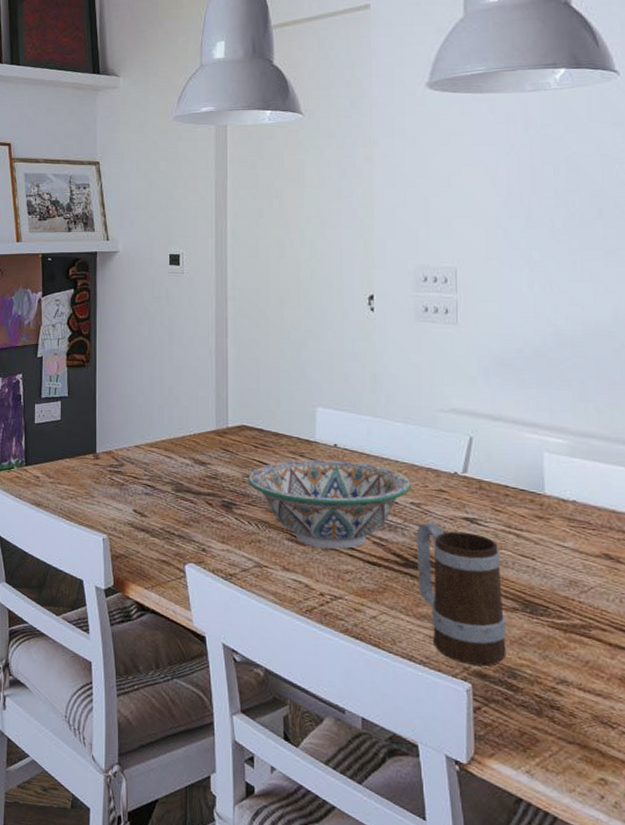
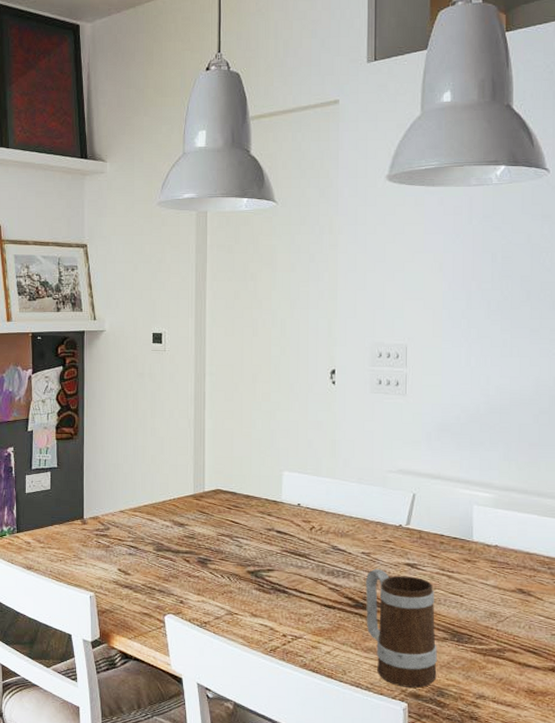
decorative bowl: present [247,459,412,550] -> none [221,518,363,596]

